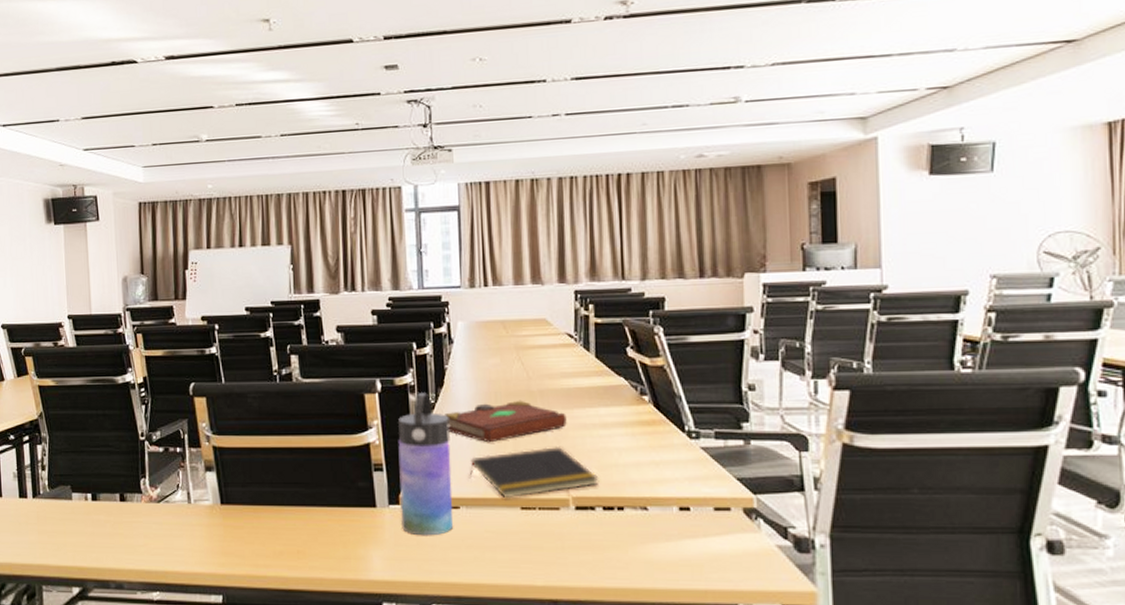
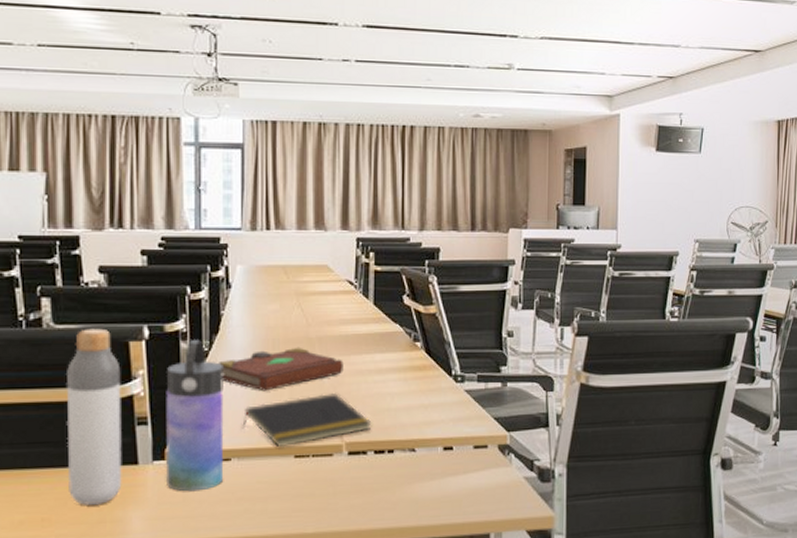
bottle: none [313,382,363,542] -> present [65,328,122,505]

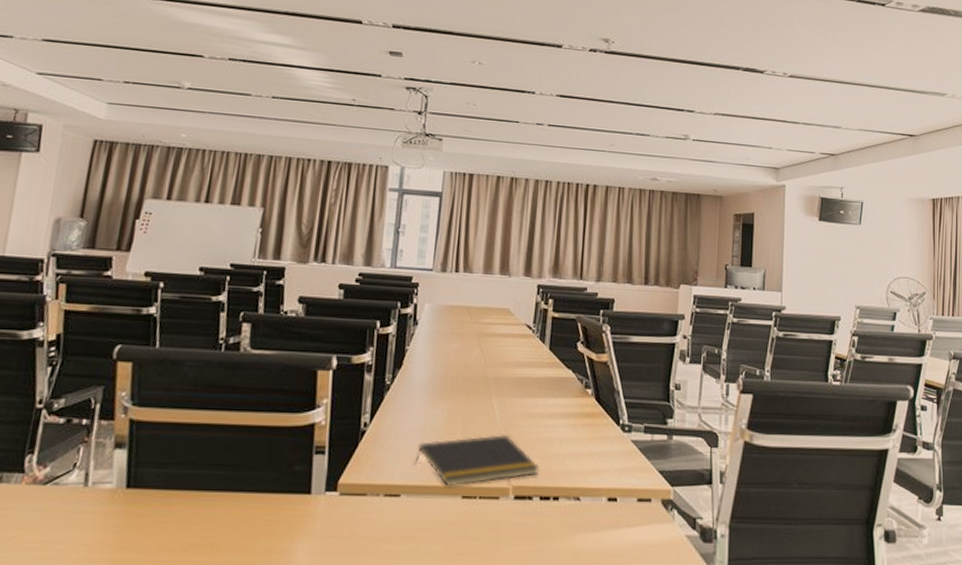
bottle: present [65,328,122,505] -> none [241,355,307,533]
water bottle: present [166,340,224,492] -> none [336,373,403,527]
book: present [219,347,343,392] -> none [399,386,517,428]

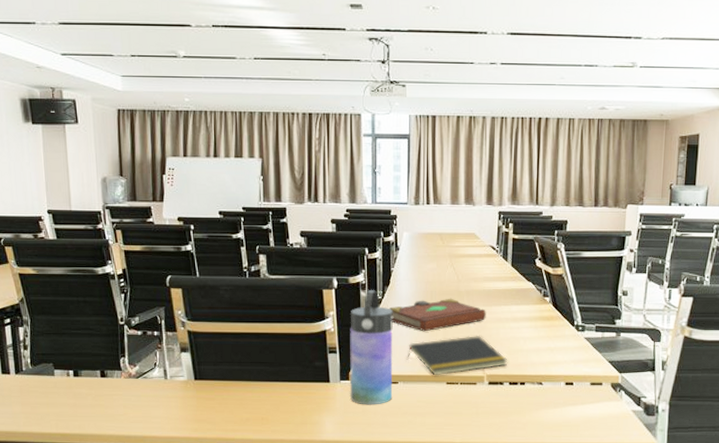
water bottle: none [336,373,403,527] -> present [350,290,393,405]
book: none [399,386,517,428] -> present [389,298,486,332]

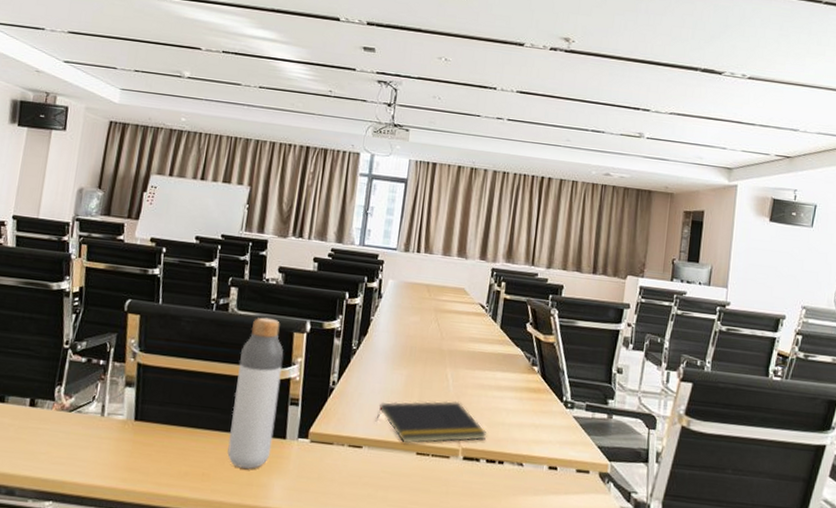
bottle: none [277,279,318,410] -> present [227,317,284,469]
water bottle: present [350,290,393,405] -> none [306,338,367,471]
book: present [389,298,486,332] -> none [363,355,468,392]

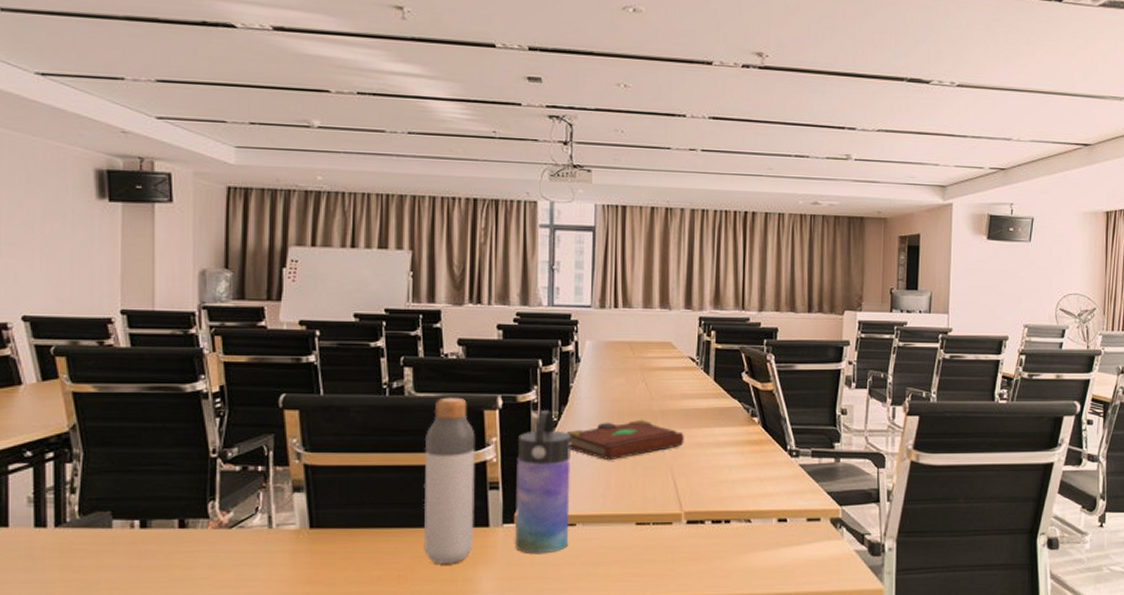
water bottle: none [306,338,367,471] -> present [515,410,571,554]
book: none [363,355,468,392] -> present [567,419,684,461]
notepad: present [375,401,487,444] -> none [587,463,710,515]

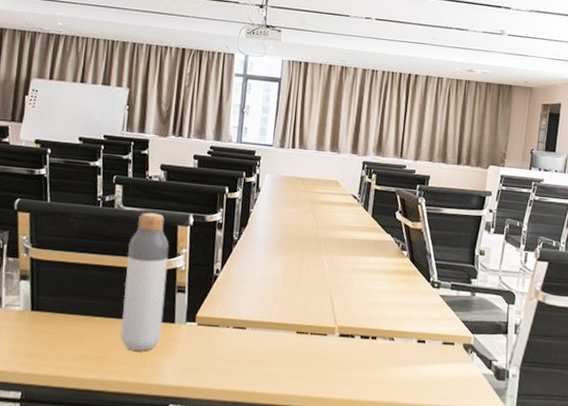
water bottle: present [515,410,571,554] -> none [195,230,248,351]
book: present [567,419,684,461] -> none [244,244,343,277]

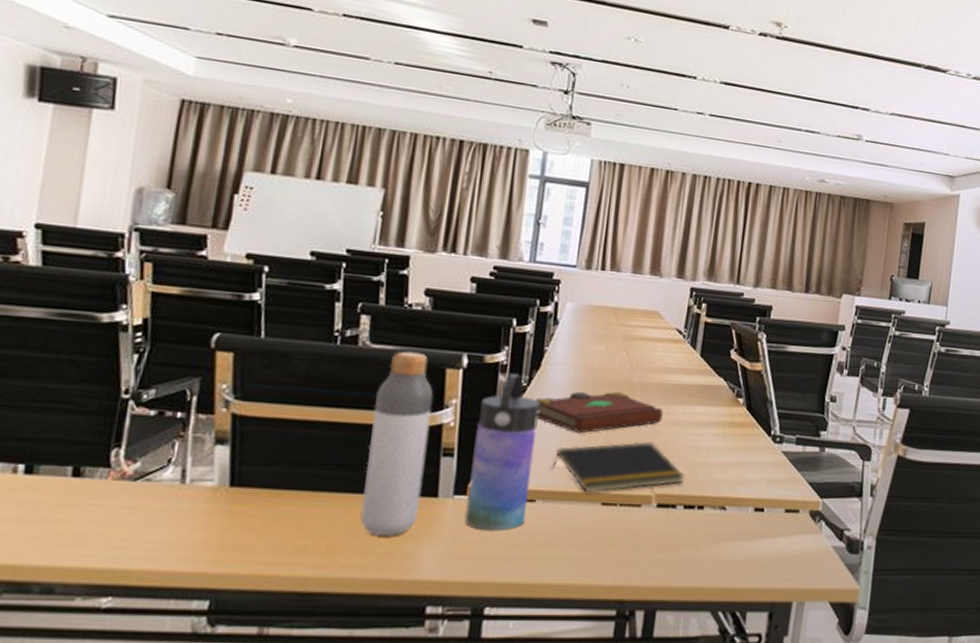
water bottle: none [195,230,248,351] -> present [465,373,540,531]
book: none [244,244,343,277] -> present [536,391,663,434]
notepad: none [257,284,361,324] -> present [551,441,685,494]

